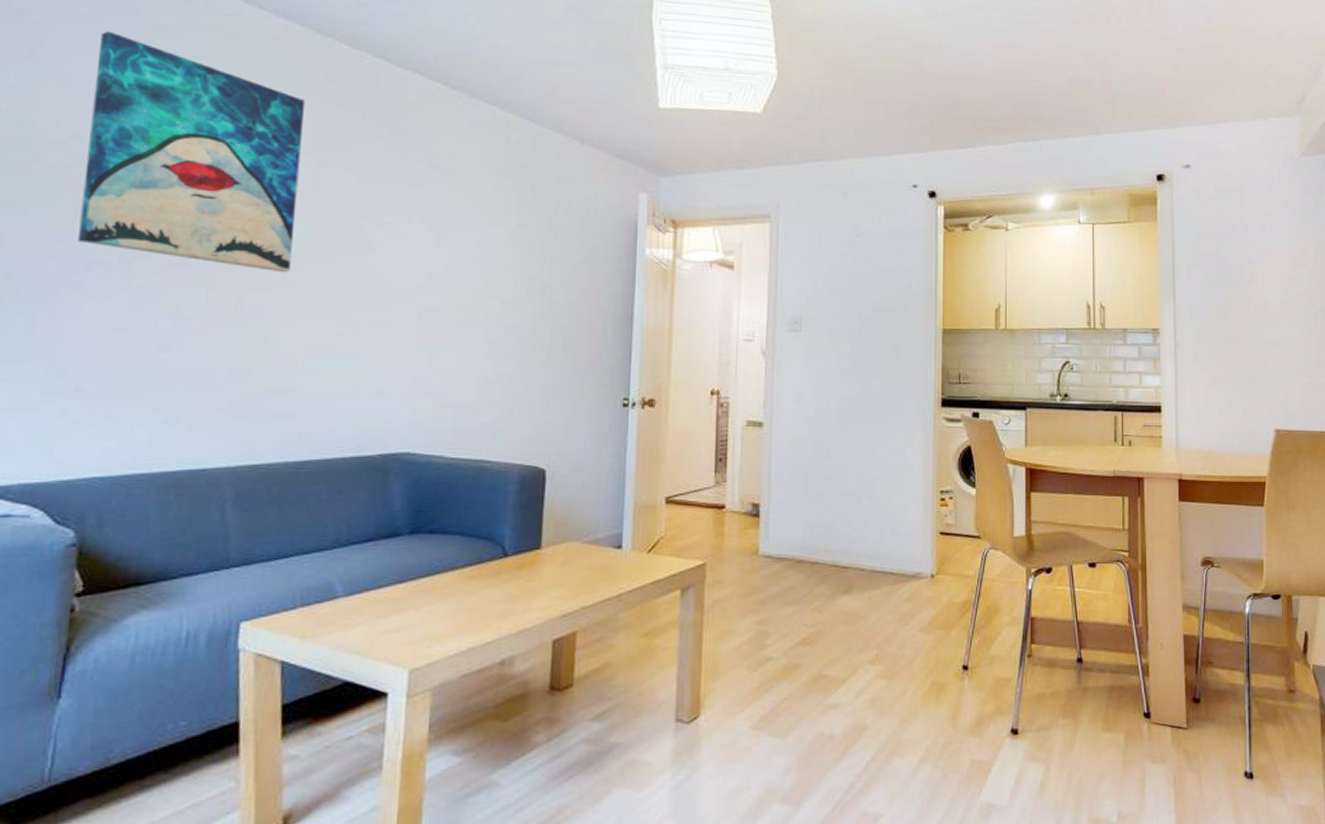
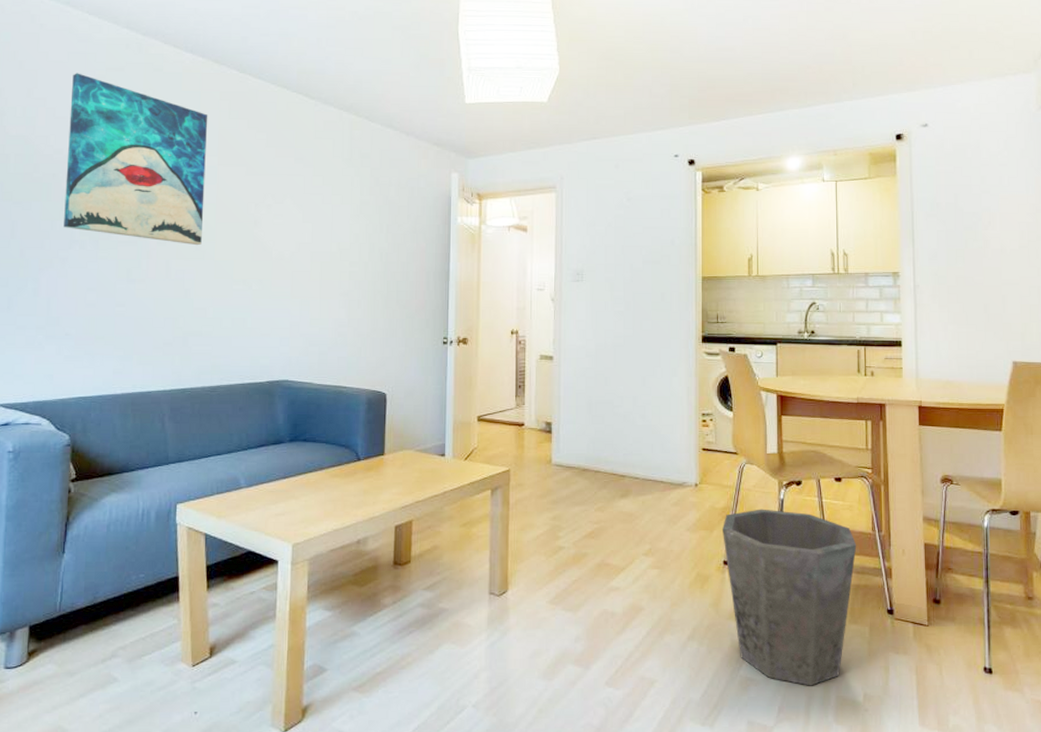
waste bin: none [962,601,1112,808] -> present [723,509,857,686]

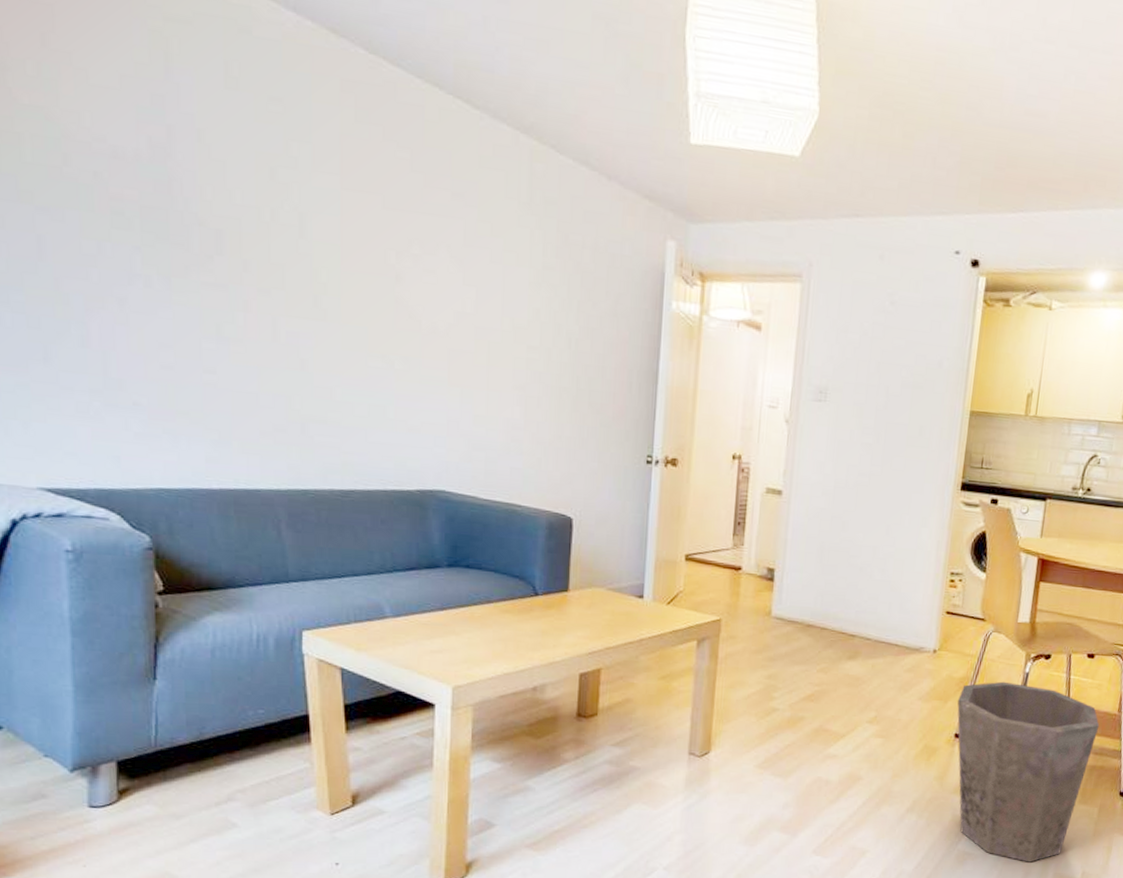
wall art: present [64,73,208,246] -> none [110,17,324,301]

